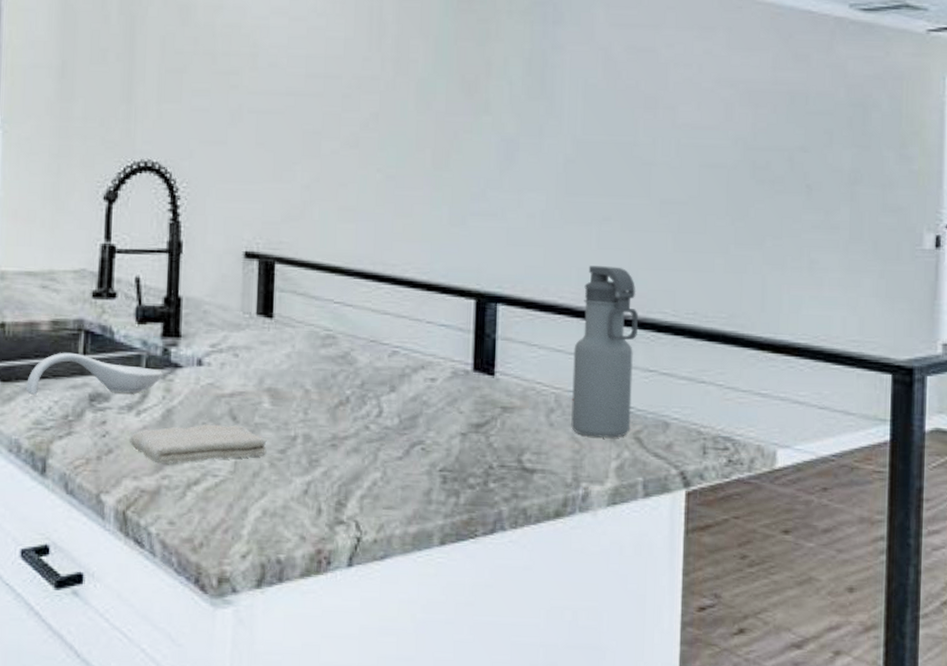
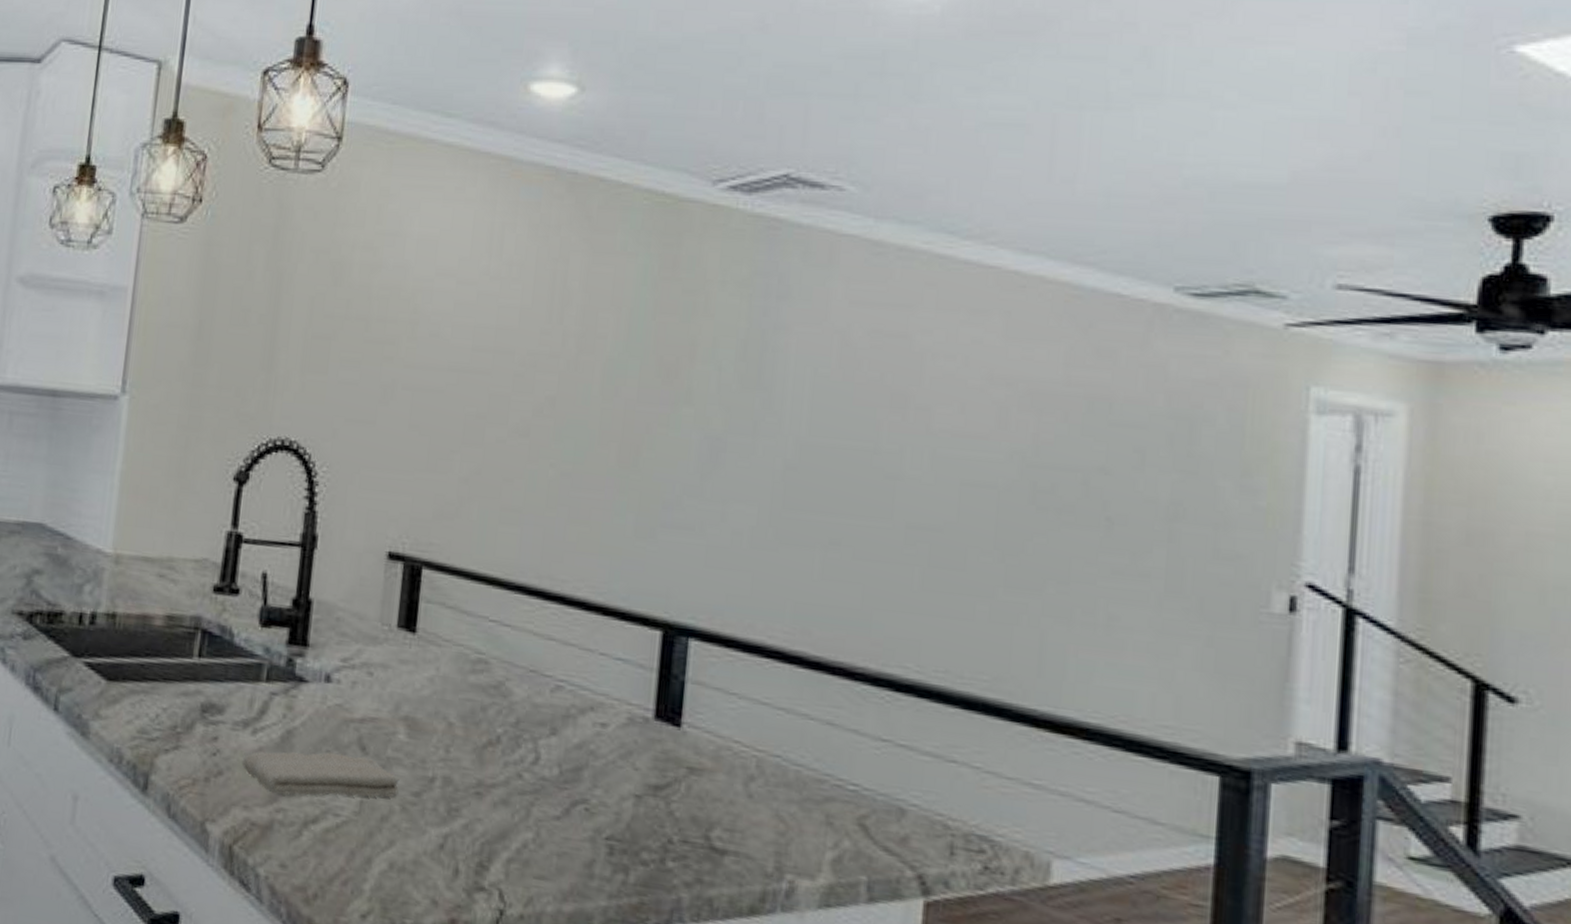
spoon rest: present [26,352,162,396] -> none [133,652,285,708]
water bottle: present [571,266,638,438] -> none [776,600,870,821]

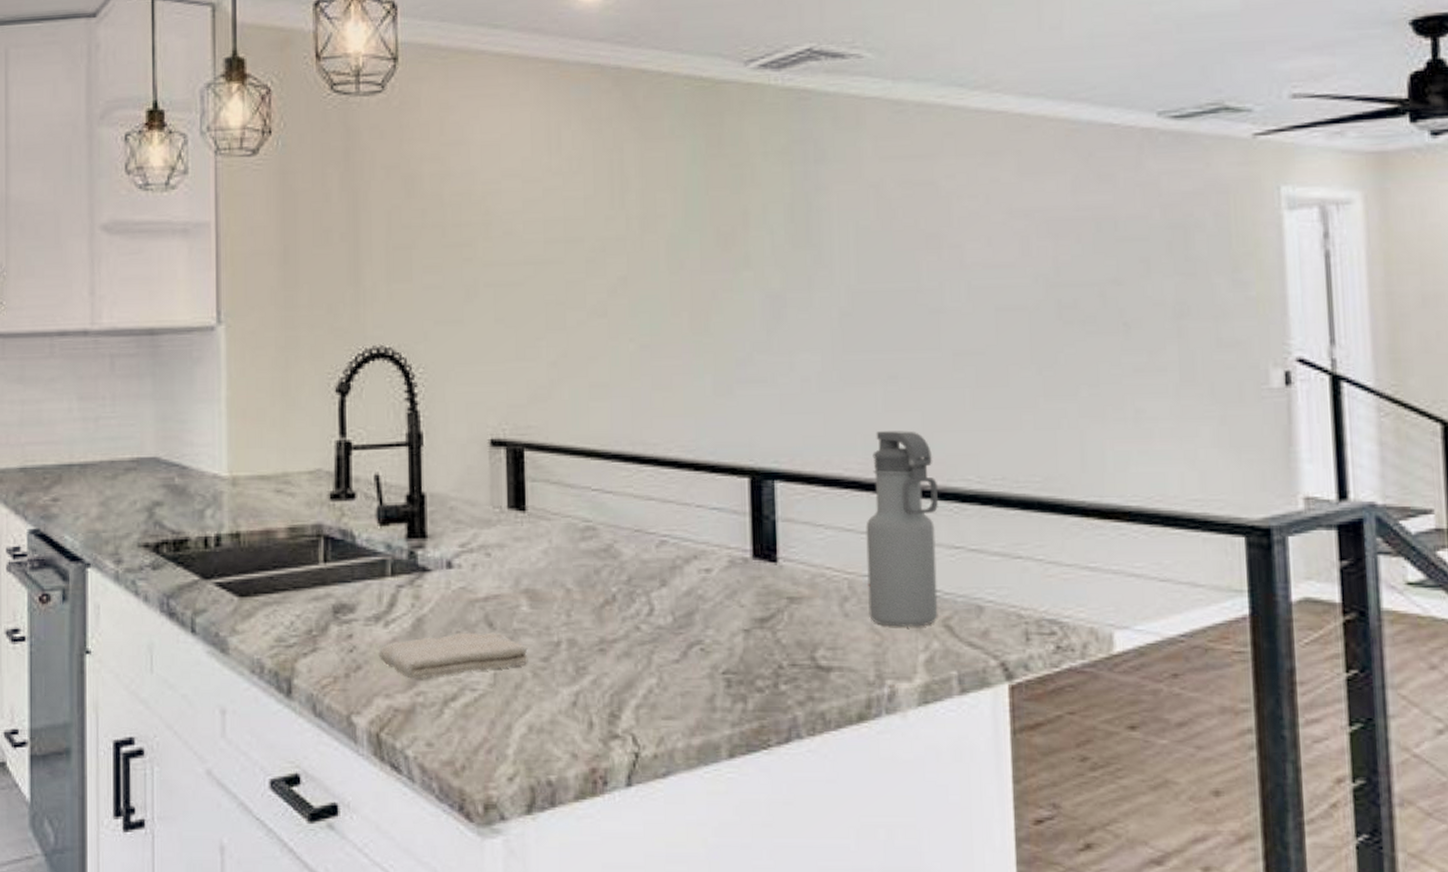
water bottle: none [776,600,870,821] -> present [866,431,938,627]

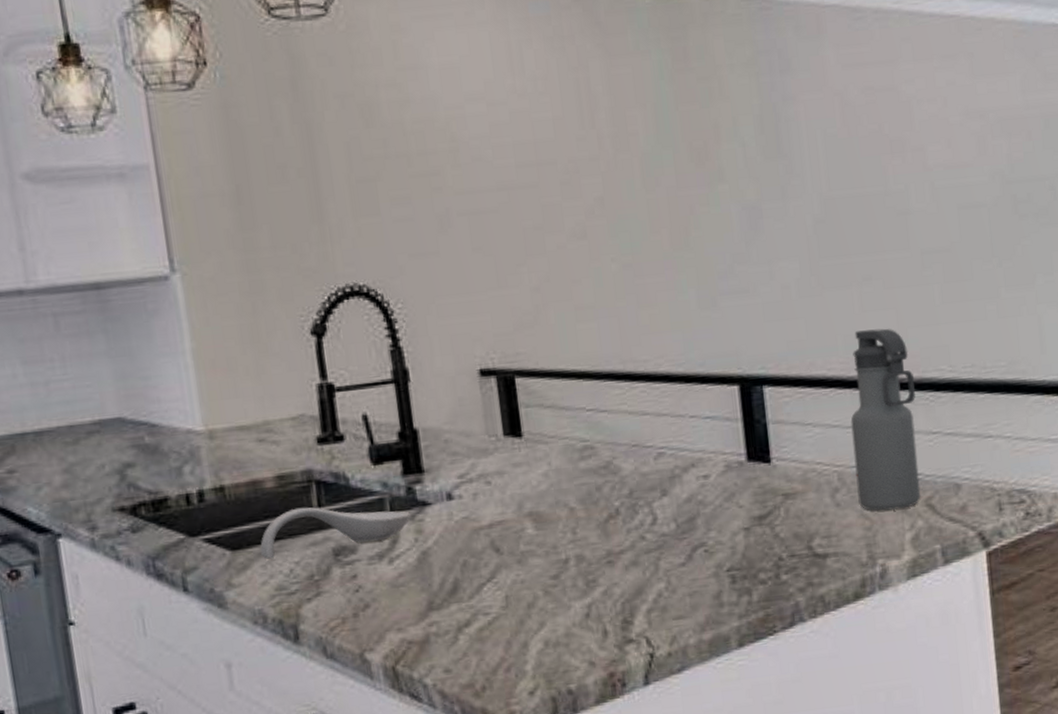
spoon rest: none [266,561,410,610] -> present [260,507,411,560]
washcloth: present [378,632,528,679] -> none [385,557,539,611]

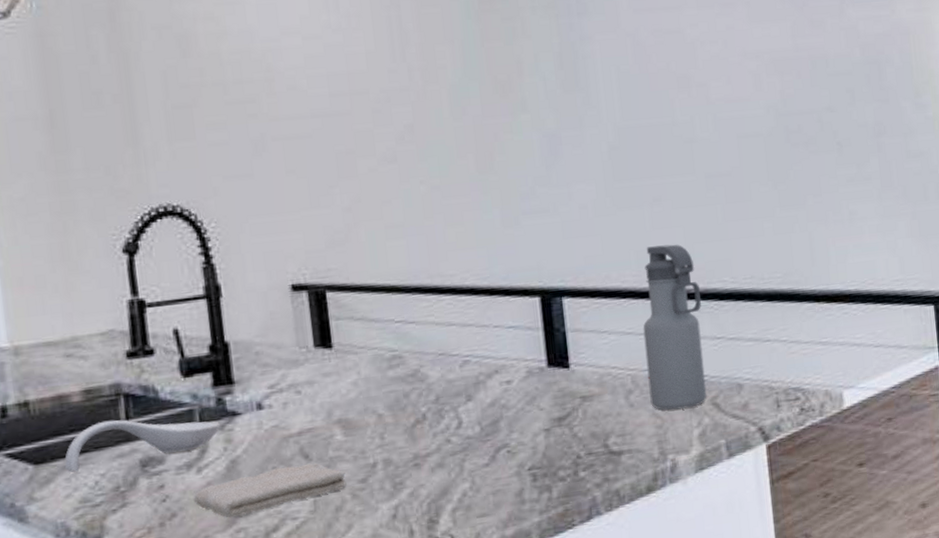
washcloth: none [385,557,539,611] -> present [193,463,347,518]

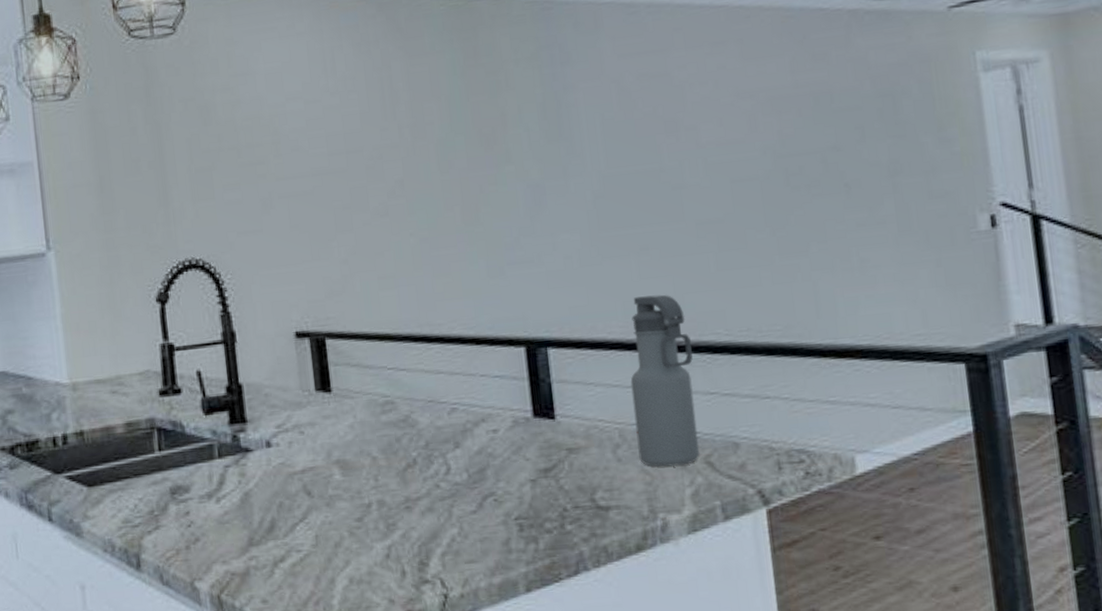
spoon rest: present [64,419,220,473] -> none [111,450,235,496]
washcloth: present [193,463,347,518] -> none [213,500,344,546]

